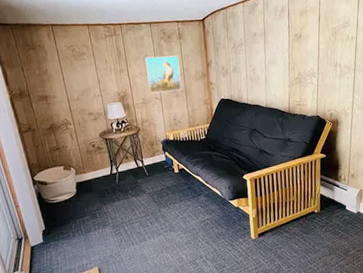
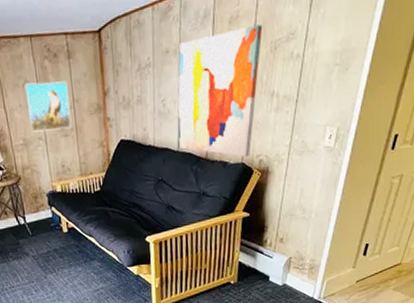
wall art: none [264,16,325,111] -> present [177,24,263,157]

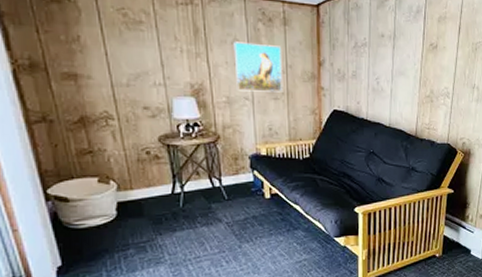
wall art: present [177,24,263,157] -> none [390,27,466,139]

